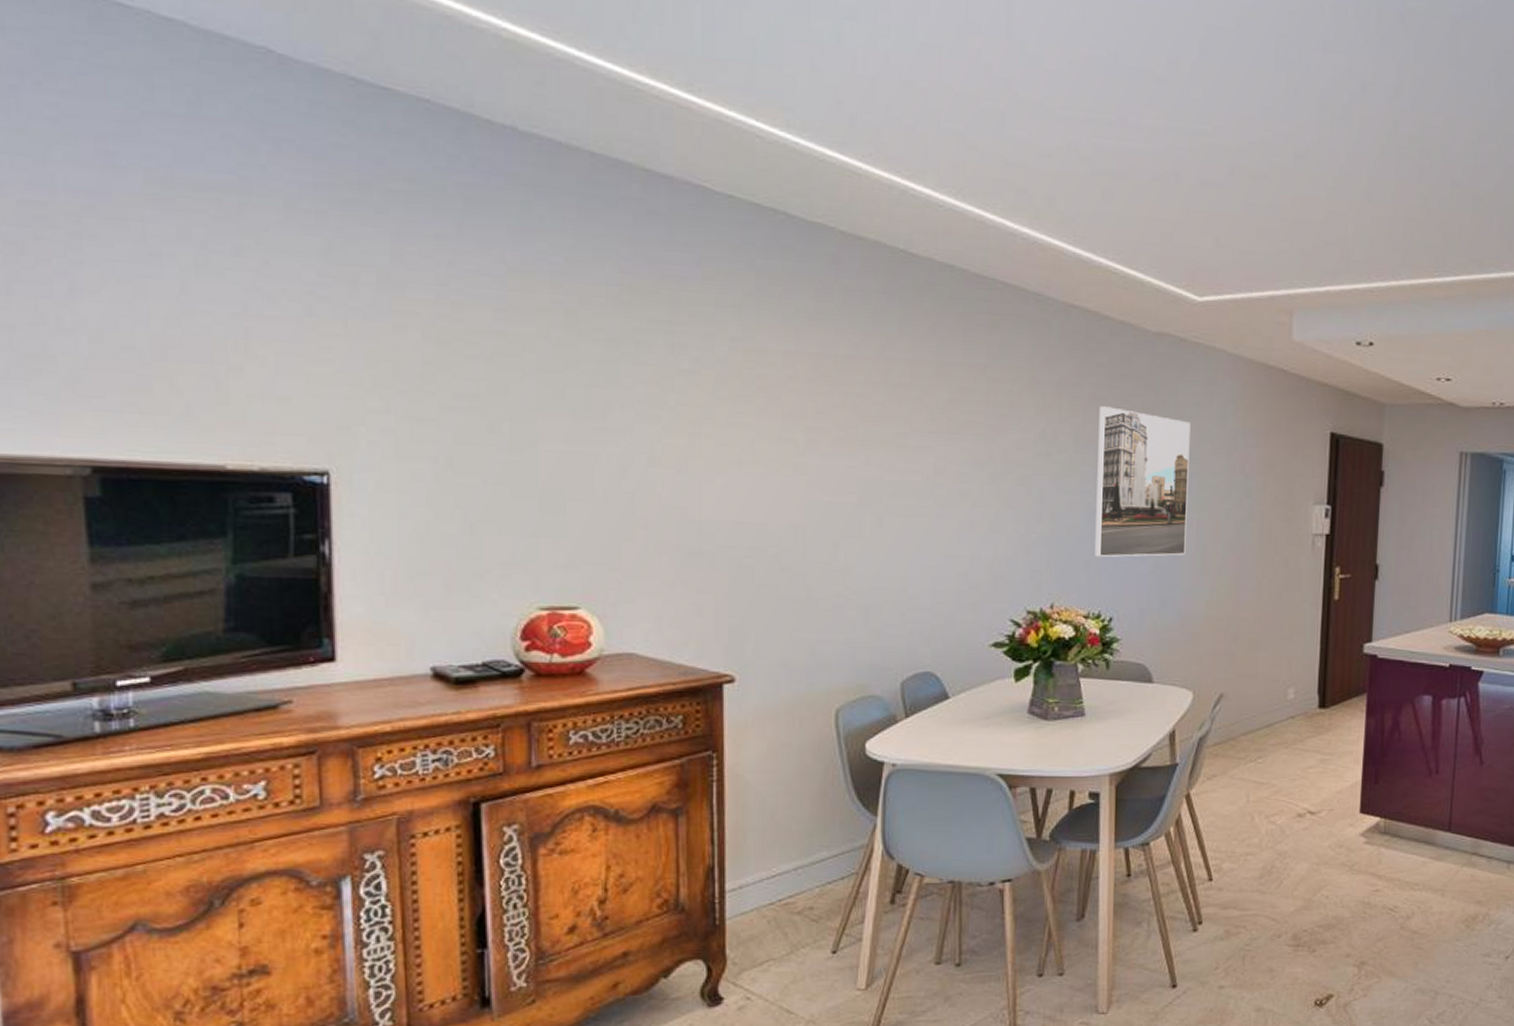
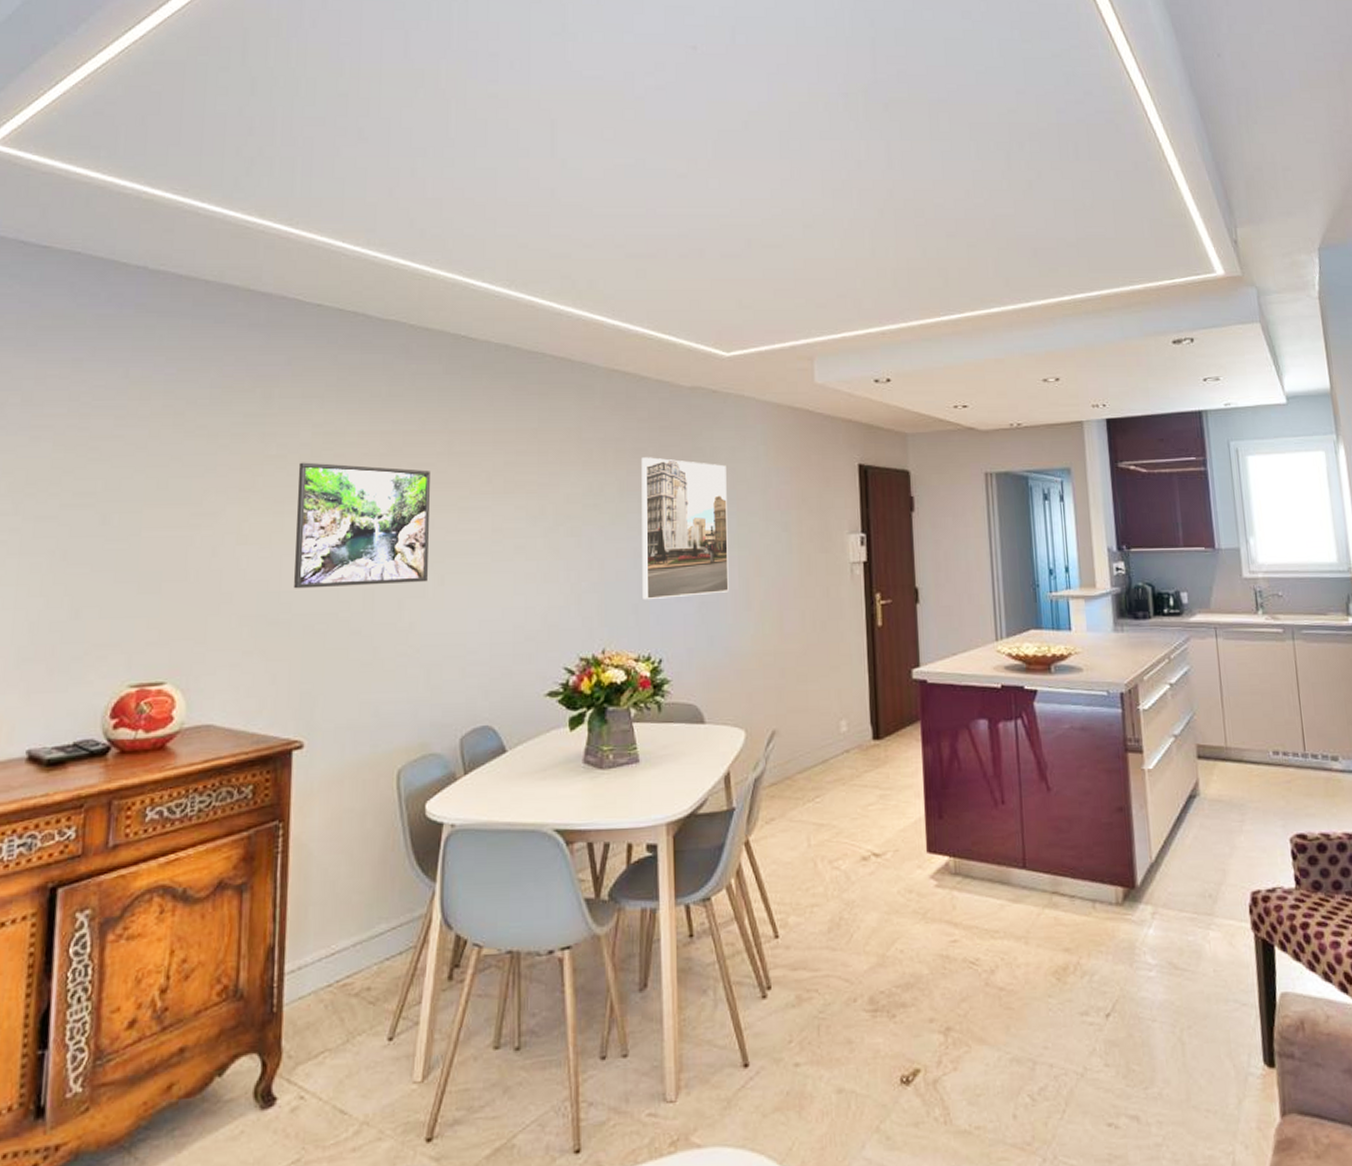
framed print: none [715,380,866,522] -> present [294,462,430,589]

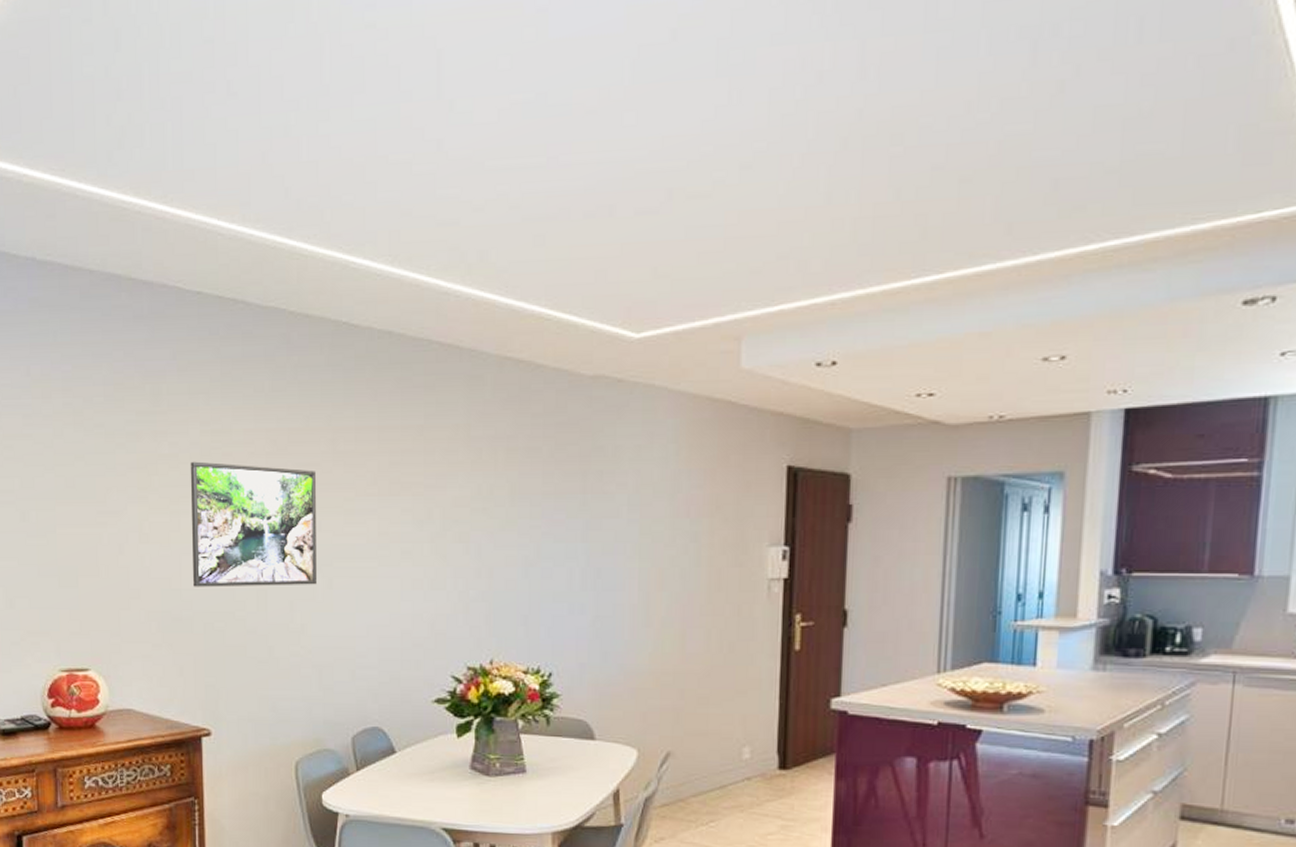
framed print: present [641,457,729,600] -> none [533,457,630,612]

